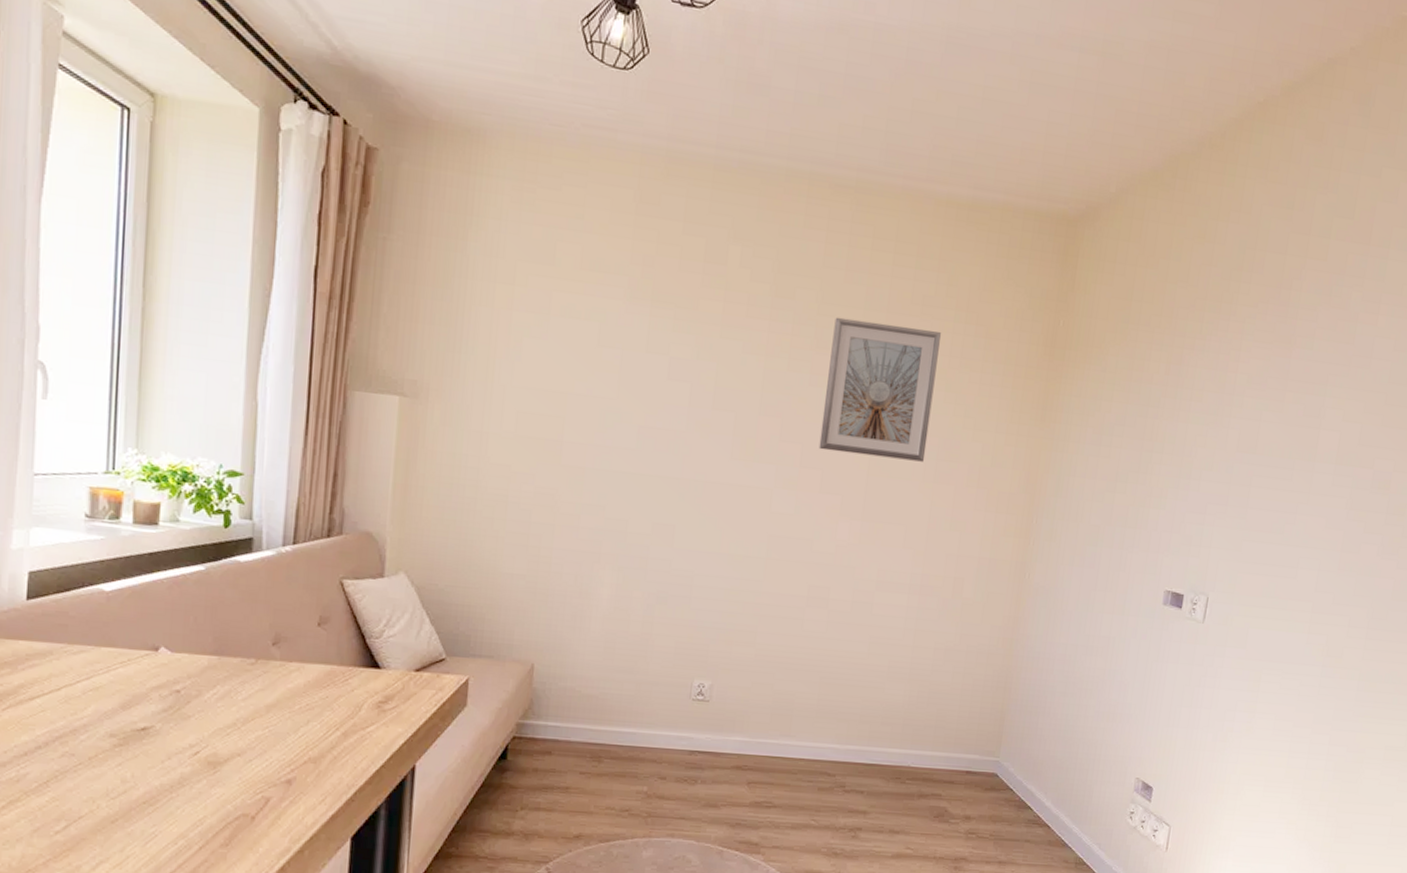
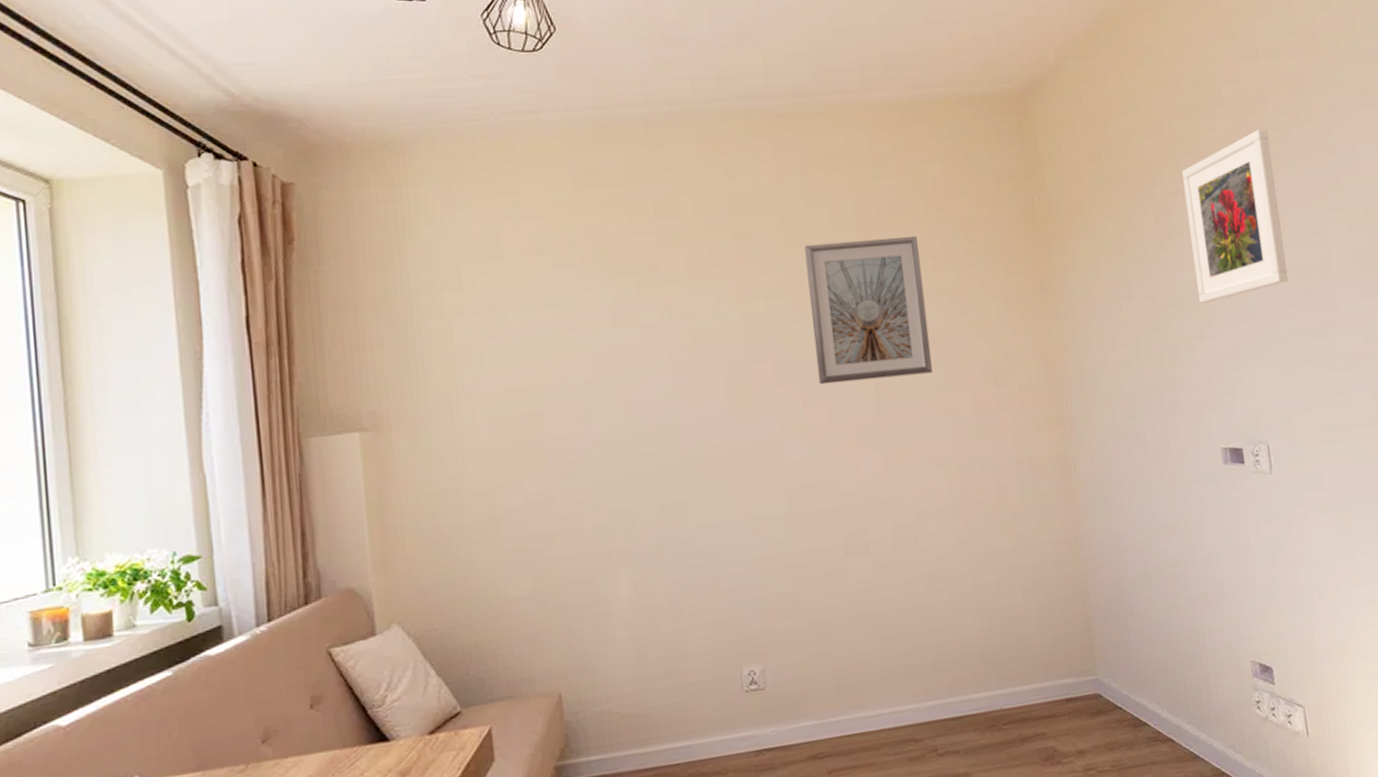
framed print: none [1184,304,1297,457] -> present [1181,129,1288,303]

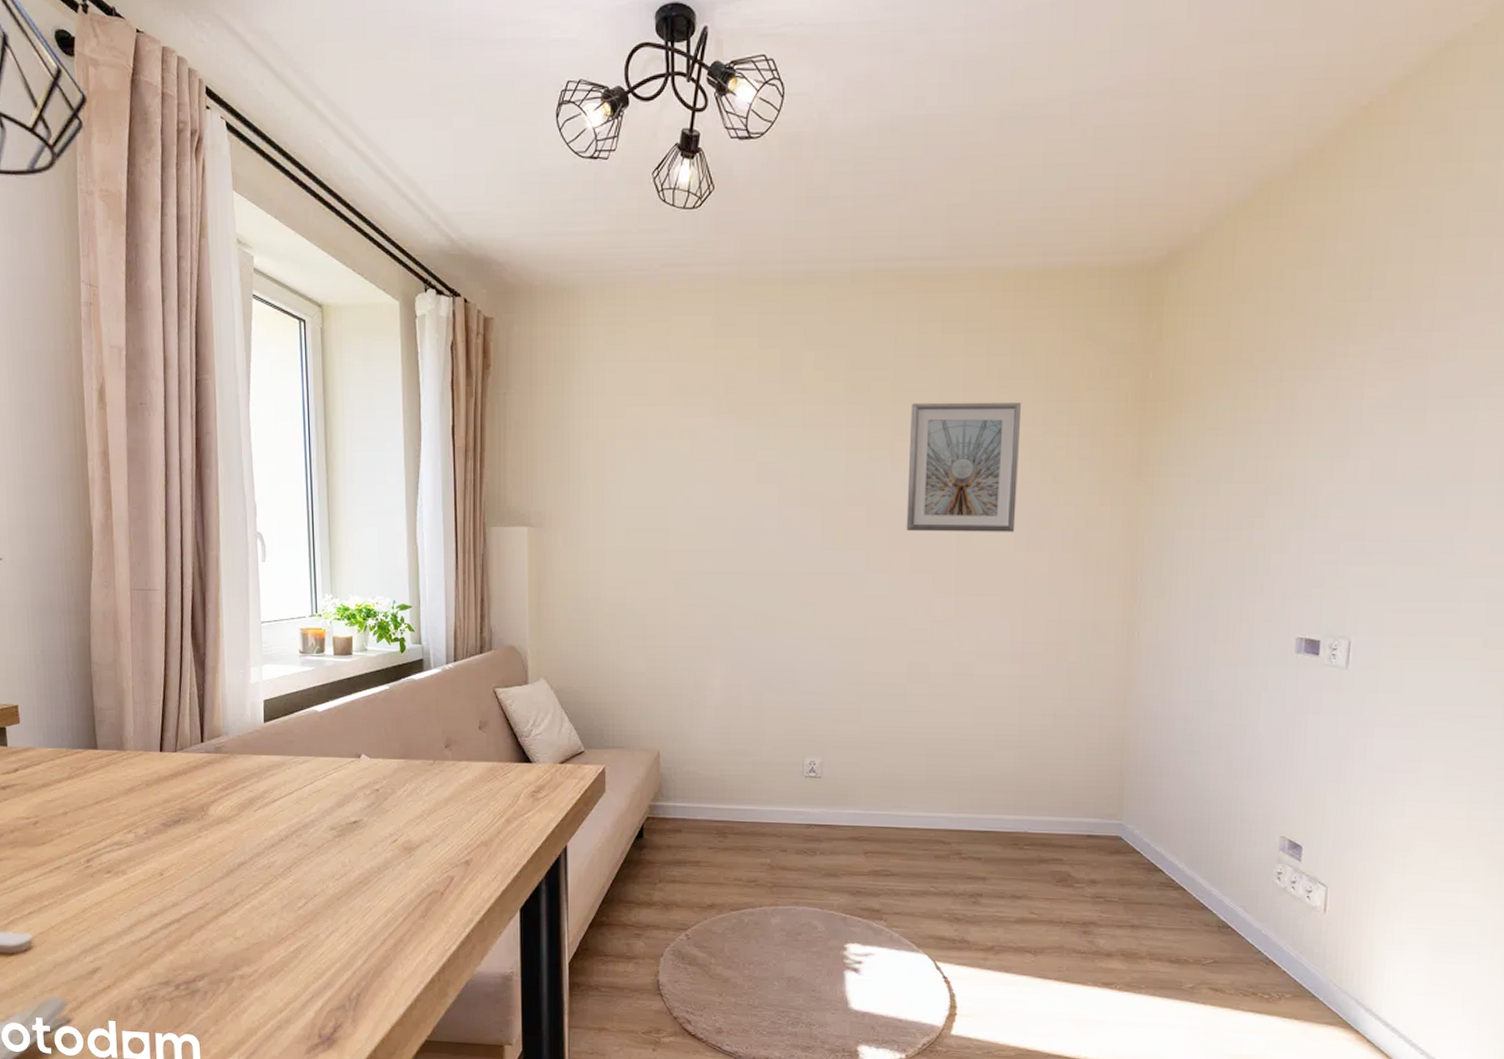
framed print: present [1181,129,1288,303] -> none [1306,316,1431,494]

